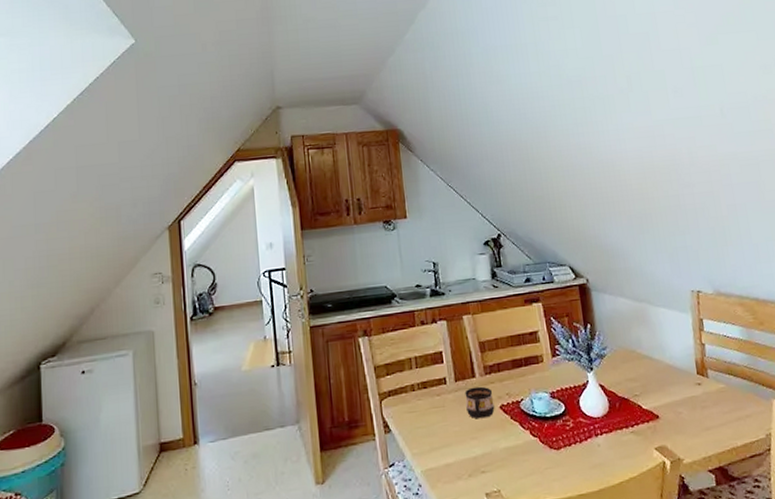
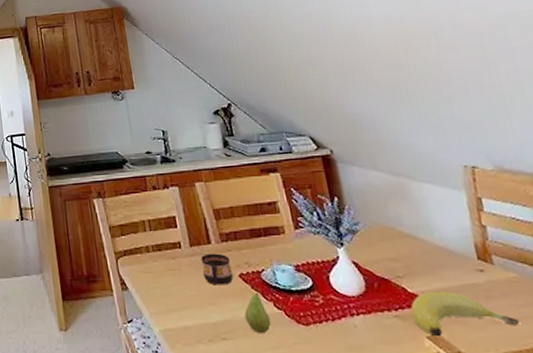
fruit: none [503,418,527,463] -> present [244,289,272,334]
banana: none [644,405,725,447] -> present [410,291,521,336]

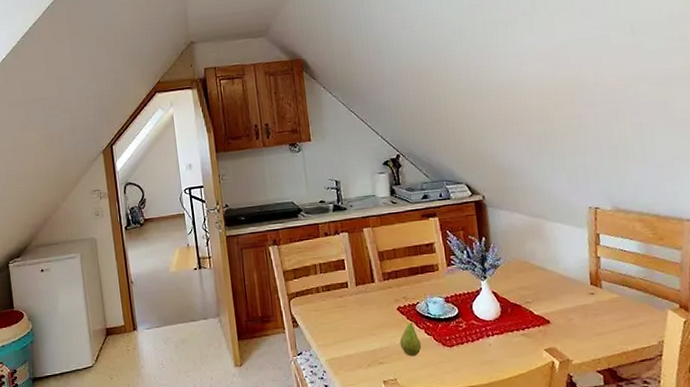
cup: present [200,253,234,285] -> none [364,290,392,318]
banana: present [410,291,521,336] -> none [535,312,616,348]

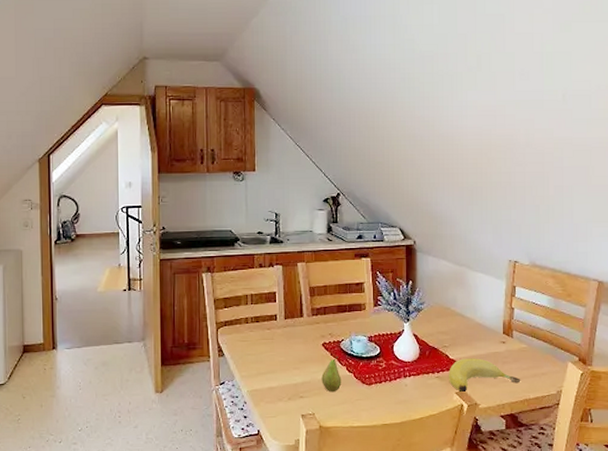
banana: none [535,312,616,348] -> present [449,358,521,392]

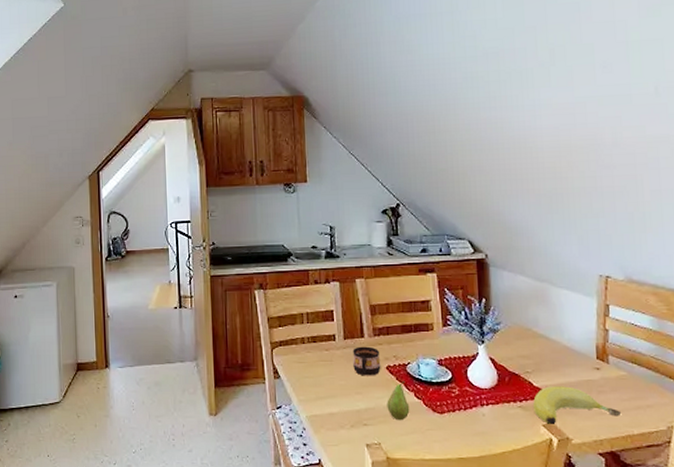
cup: none [292,325,317,353] -> present [352,346,381,376]

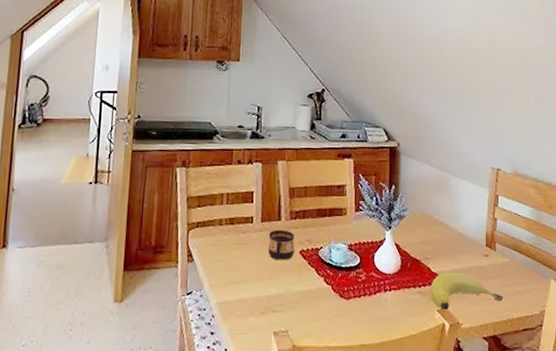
fruit: present [387,380,410,421] -> none [297,265,319,307]

